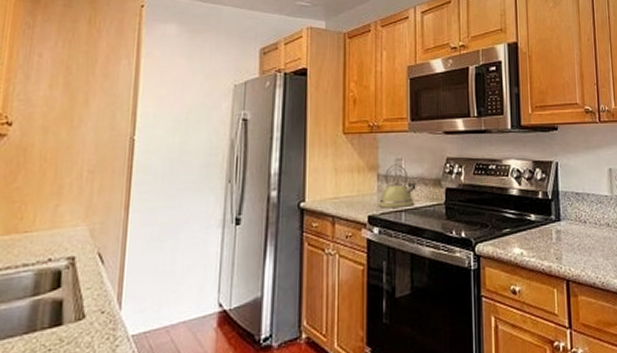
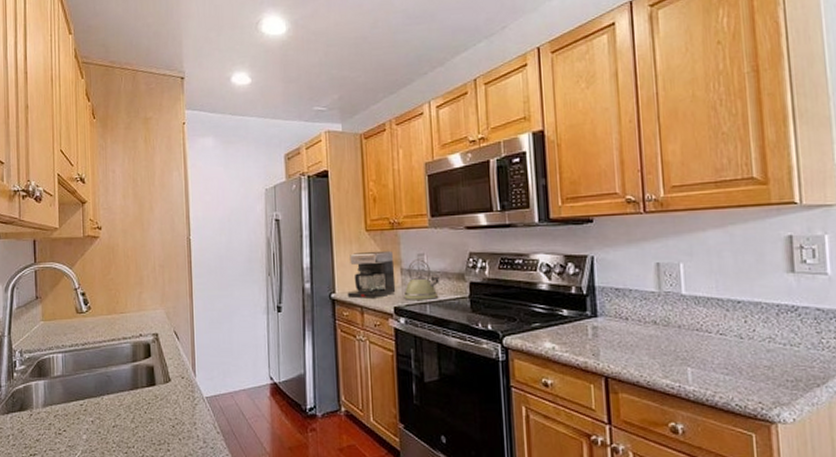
coffee maker: none [318,155,371,208] -> present [347,250,396,299]

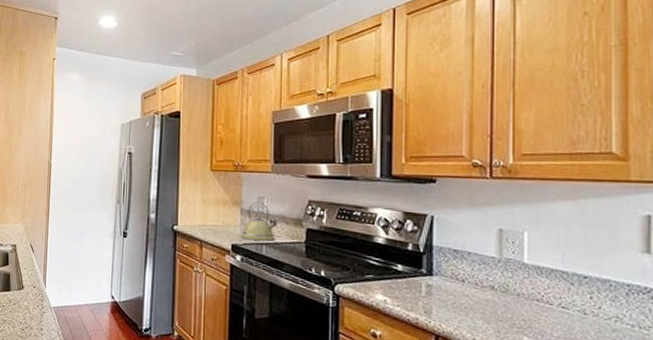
coffee maker: present [347,250,396,299] -> none [189,189,236,235]

